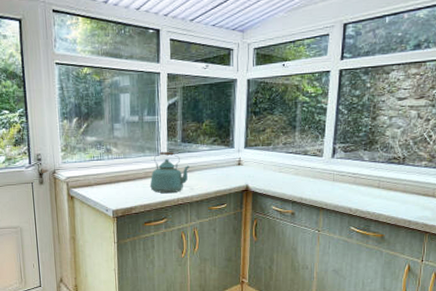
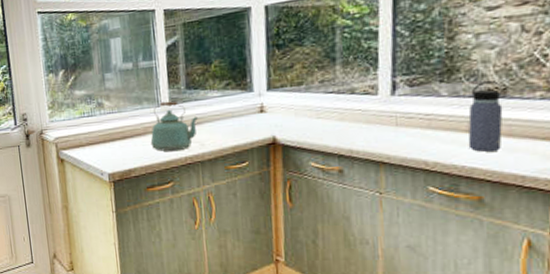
water bottle: none [378,152,402,203] -> present [468,81,503,152]

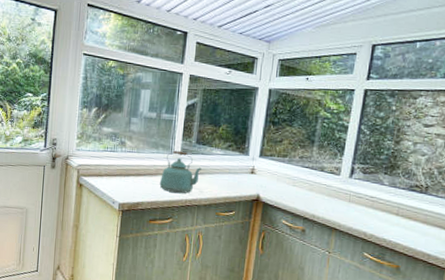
water bottle: present [468,81,503,152] -> none [396,179,425,233]

